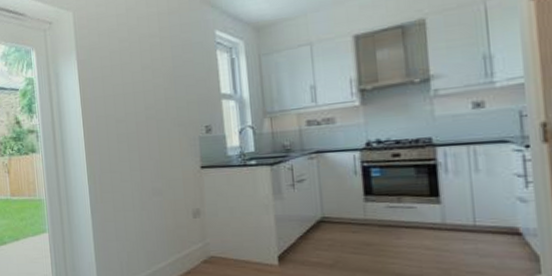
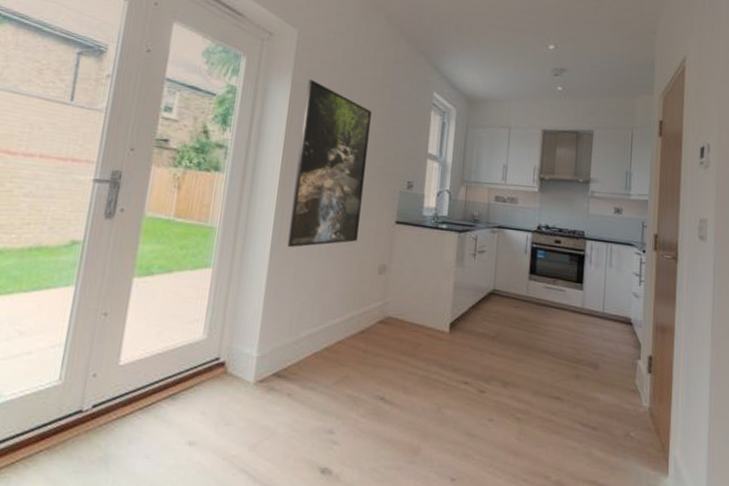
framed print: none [91,53,167,207] -> present [287,78,371,248]

